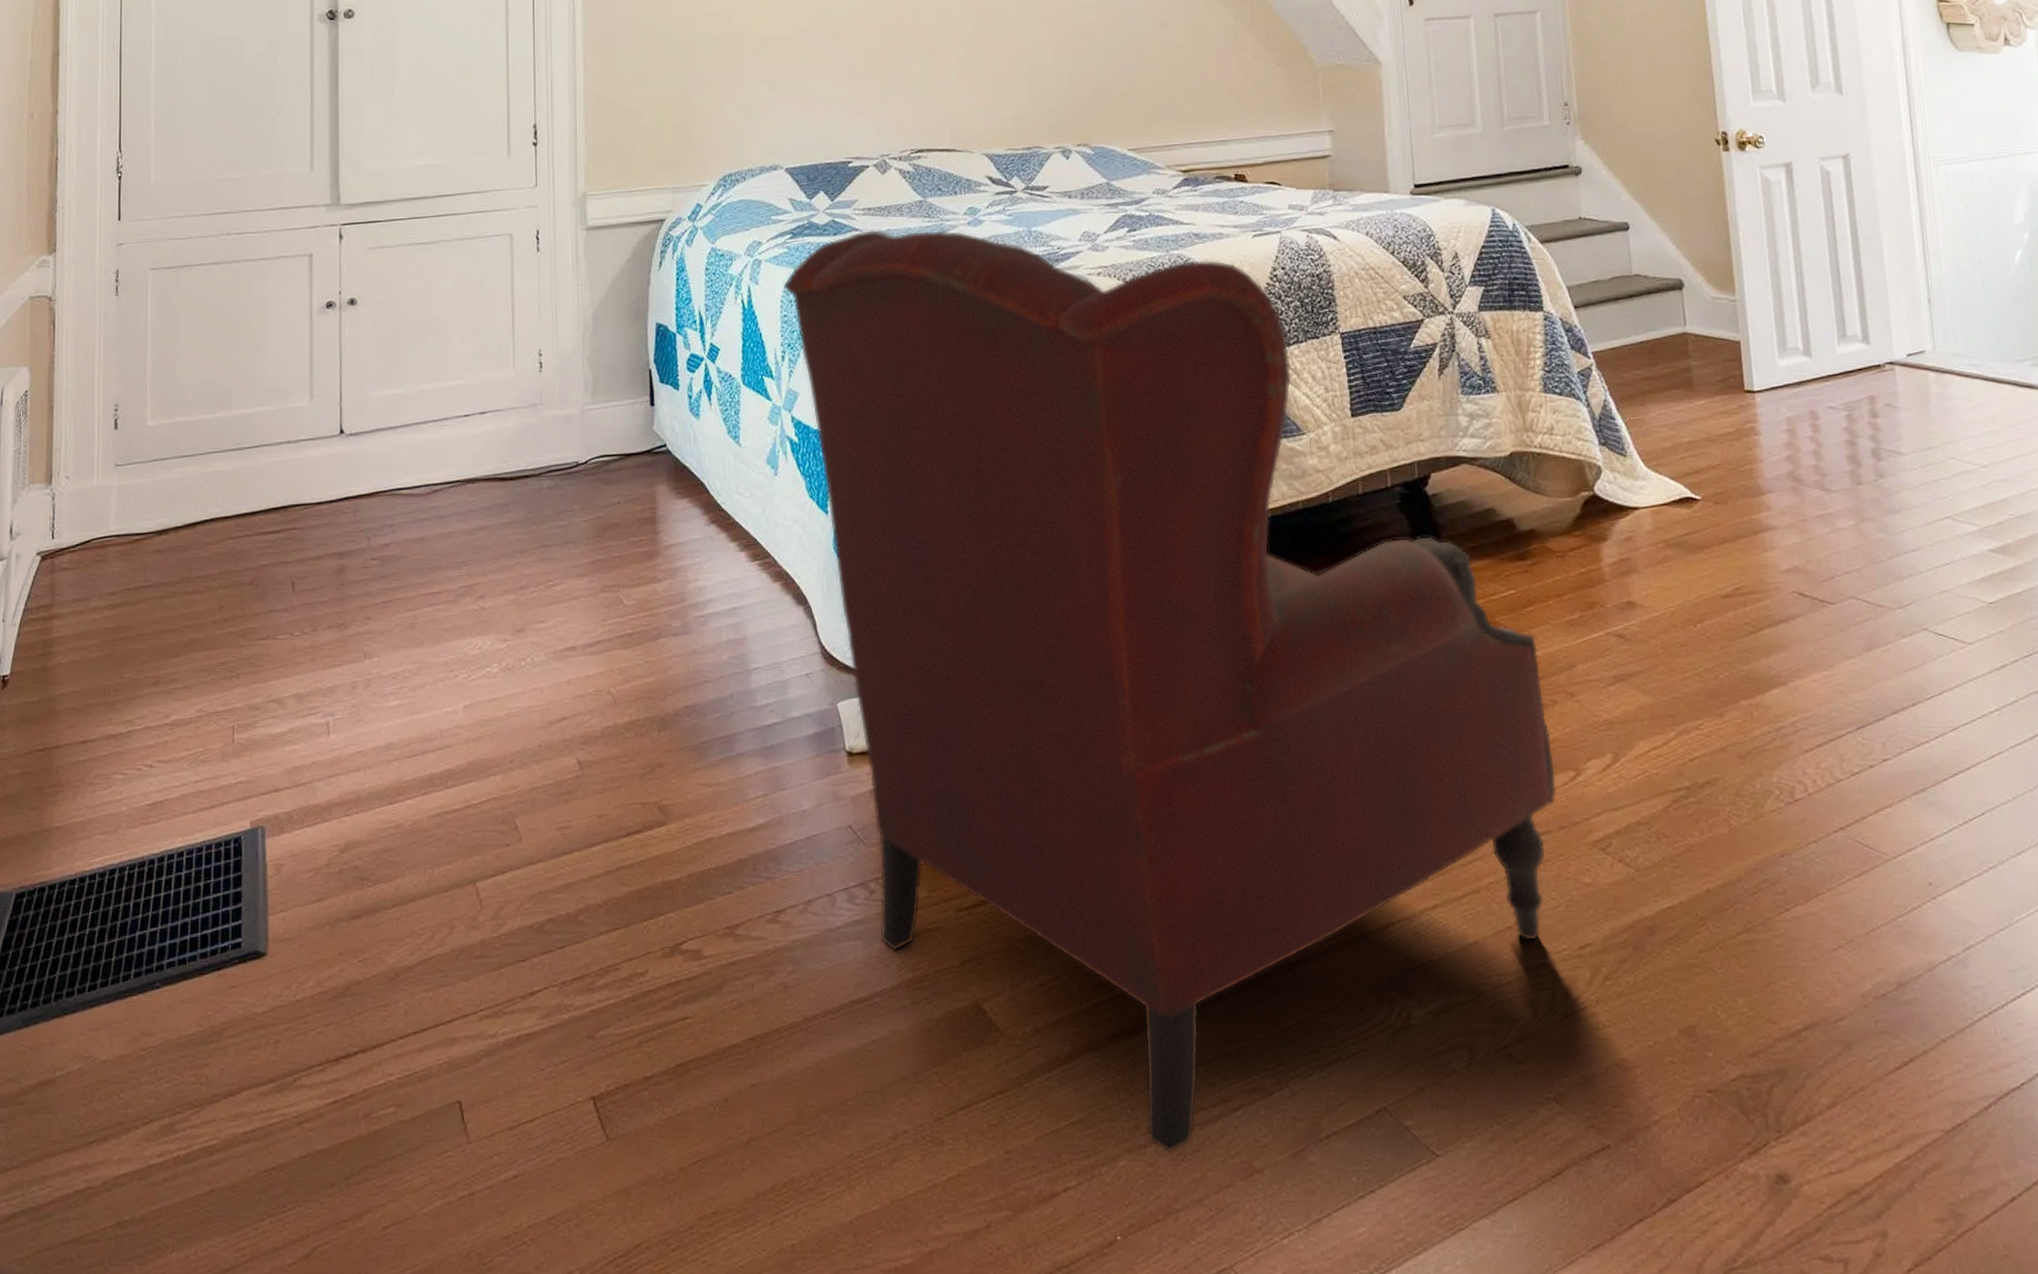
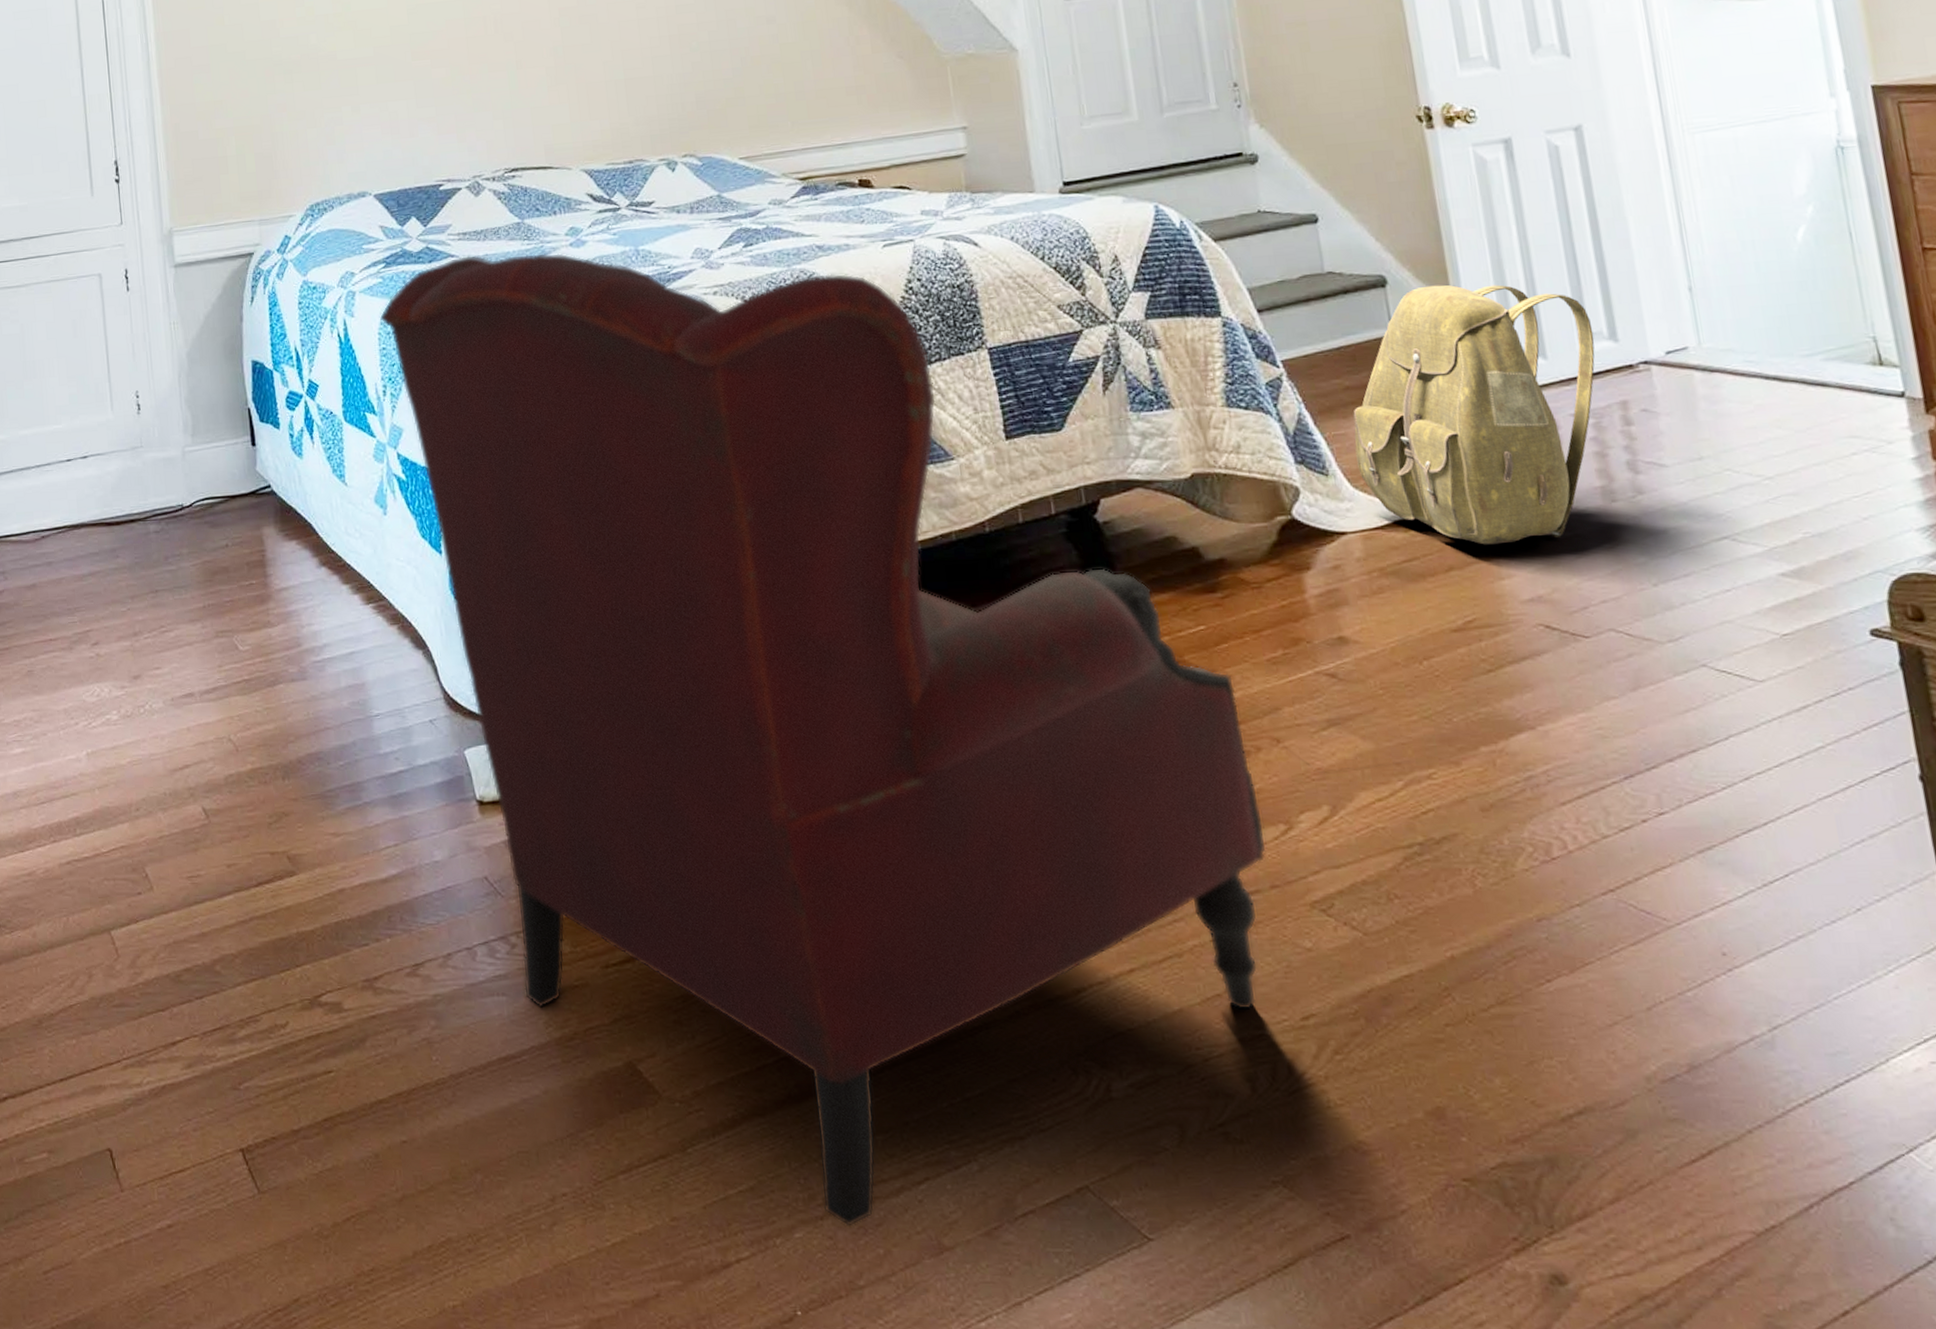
backpack: none [1650,289,1851,521] -> present [1353,284,1595,545]

